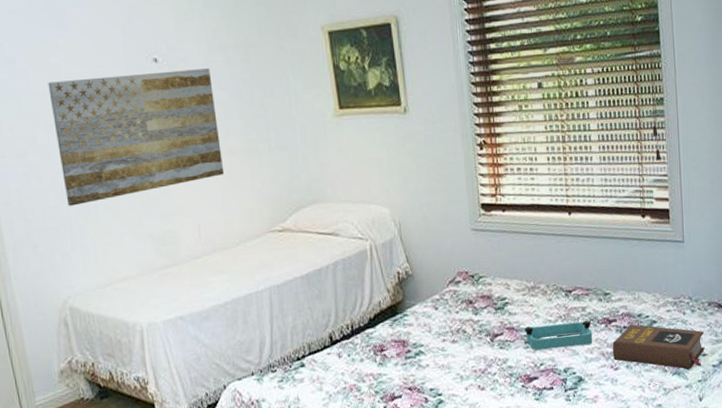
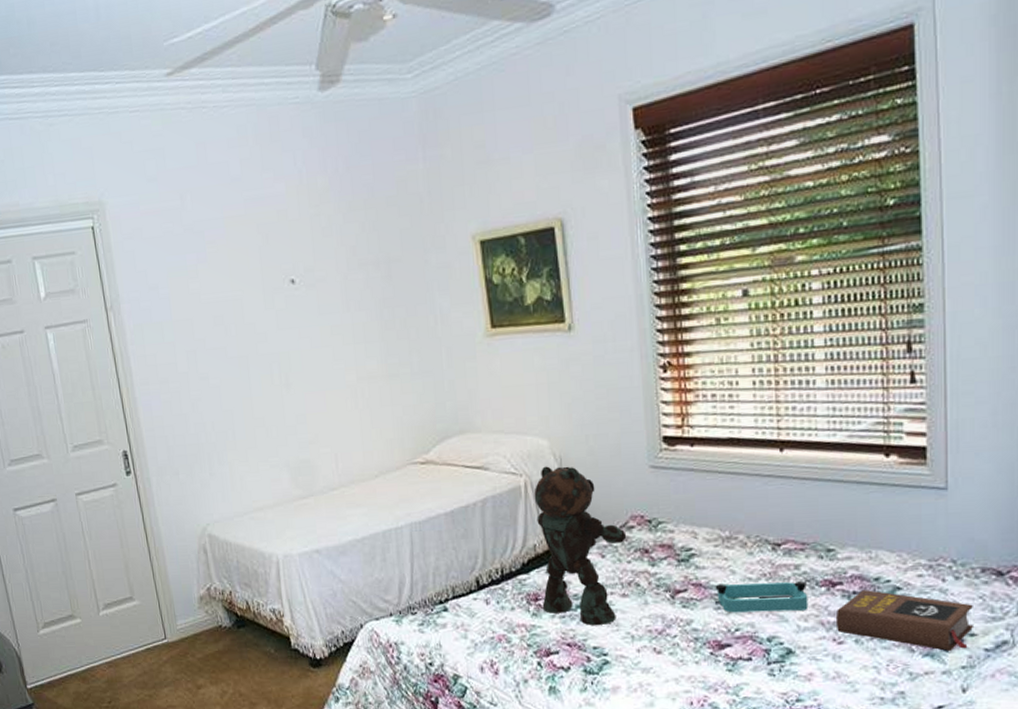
wall art: present [48,68,225,206] -> none [188,288,363,433]
teddy bear: none [378,230,455,370] -> present [534,466,627,625]

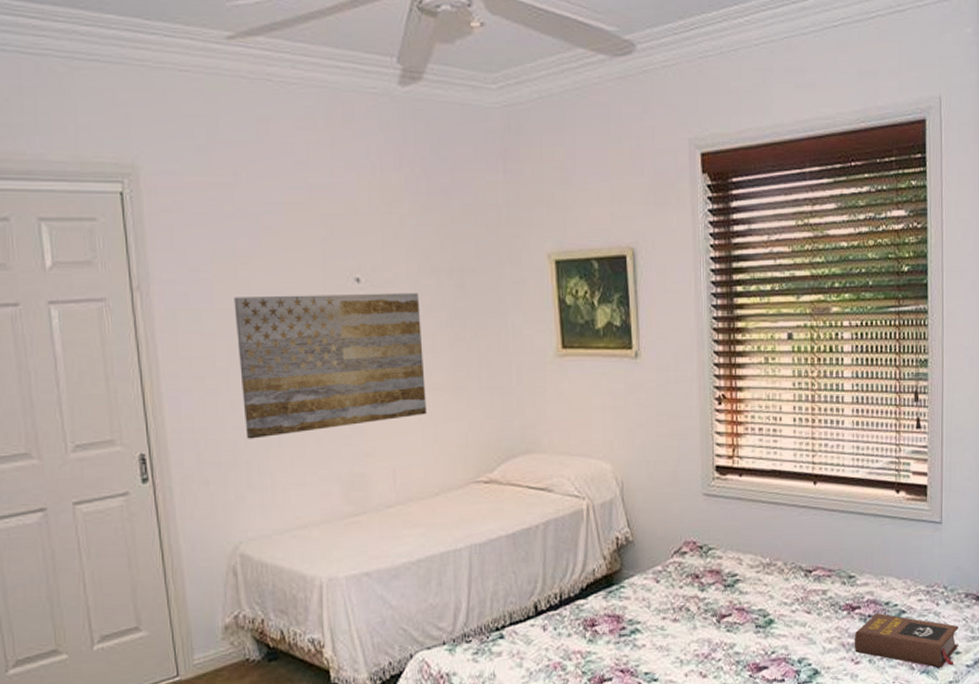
wall art: none [188,288,363,433] -> present [234,293,428,439]
teddy bear: present [534,466,627,625] -> none [595,490,680,651]
tray: present [715,581,809,613] -> none [756,606,833,636]

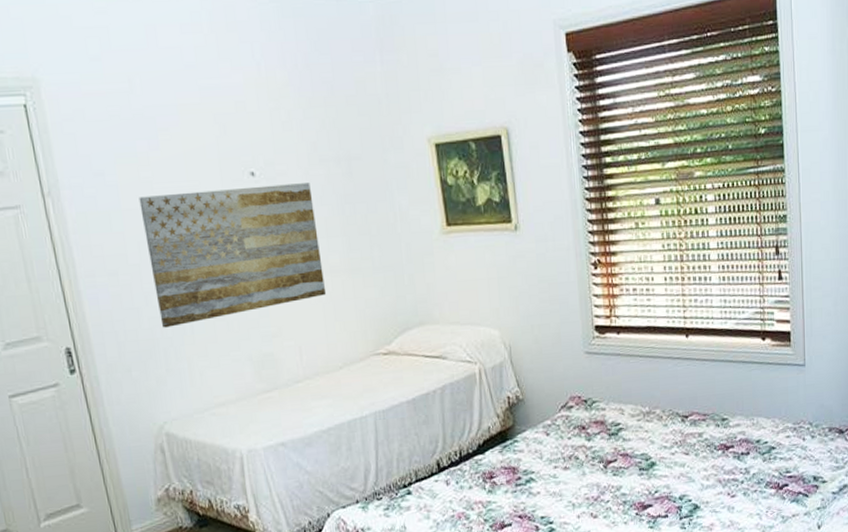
book: present [854,613,959,668] -> none [729,450,824,496]

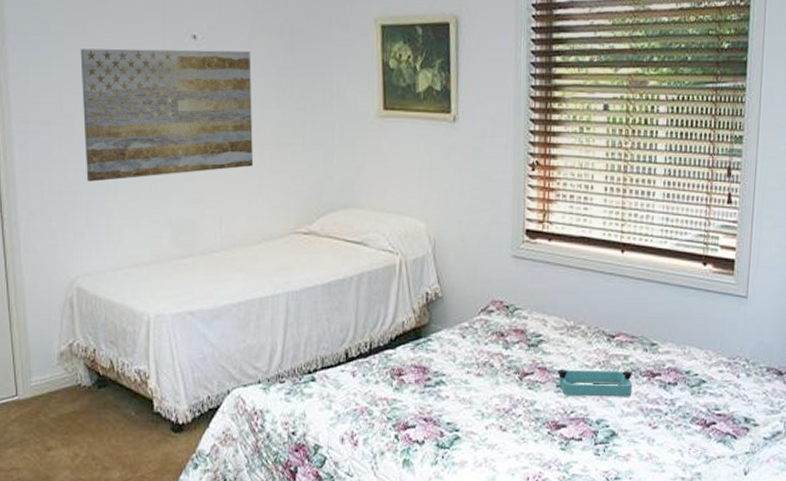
tray: none [638,447,709,478] -> present [557,369,633,397]

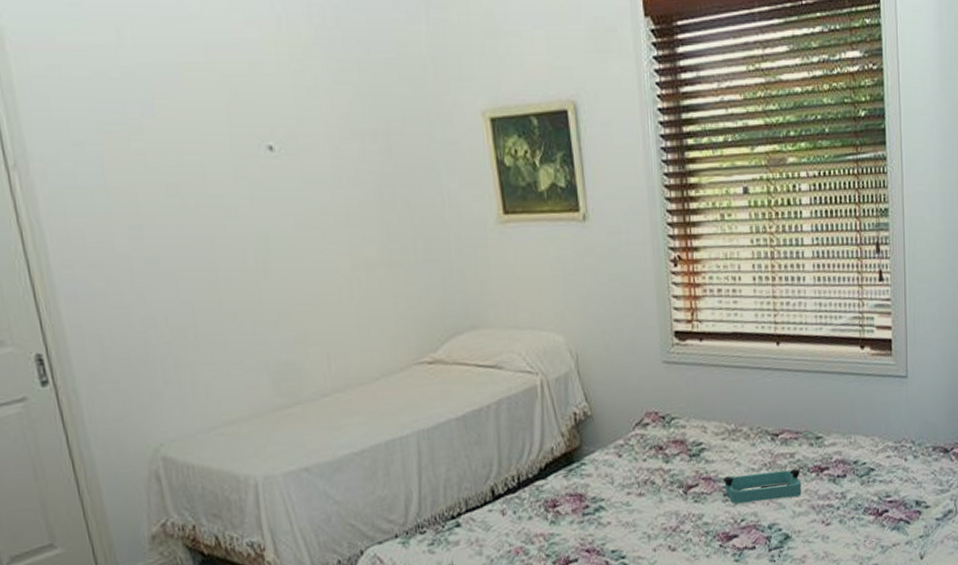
wall art: present [80,48,254,182] -> none [129,160,360,331]

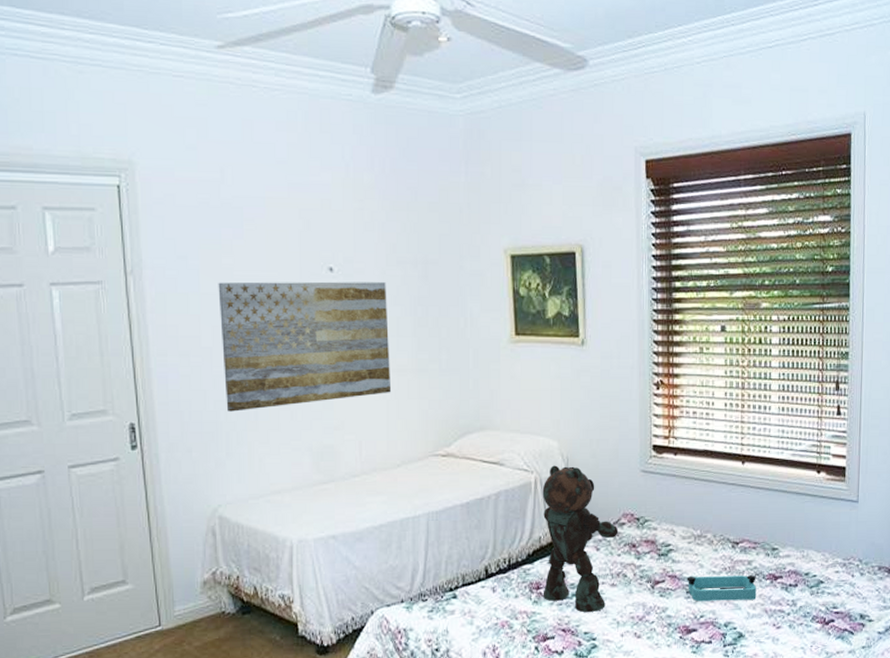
wall art: none [129,160,360,331] -> present [218,281,392,412]
teddy bear: none [550,363,642,529] -> present [542,465,619,612]

